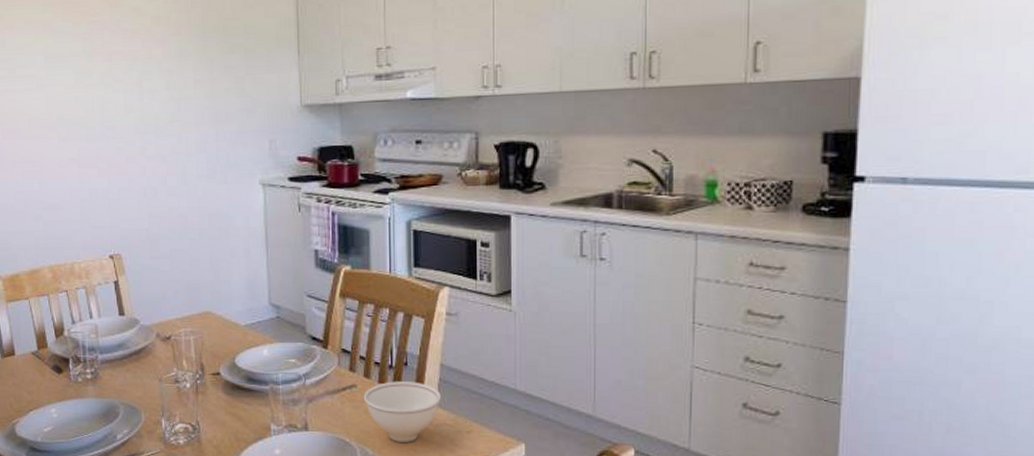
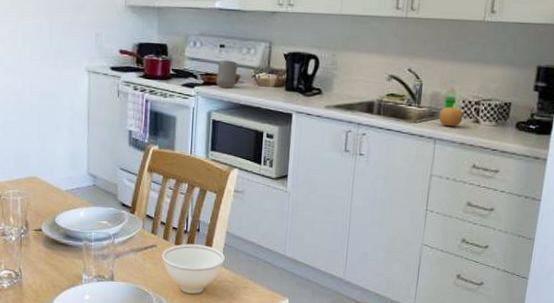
canister: none [410,156,447,193] -> present [213,59,243,89]
fruit: none [698,187,731,217] -> present [439,103,464,127]

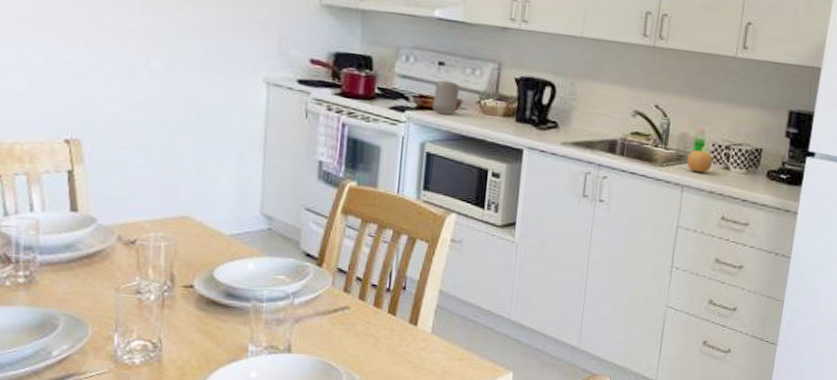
bowl: present [161,243,225,294] -> none [355,305,437,368]

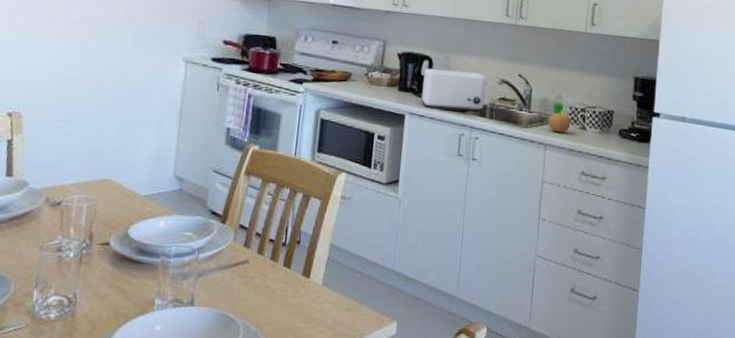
canister: present [430,79,466,116] -> none [324,55,356,87]
toaster: none [542,96,620,149] -> present [421,68,488,113]

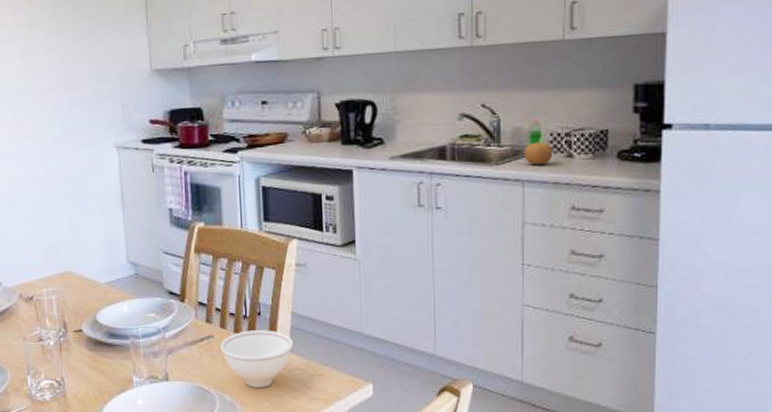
bowl: none [253,258,328,319] -> present [220,330,293,388]
toaster: present [421,68,488,113] -> none [368,110,445,160]

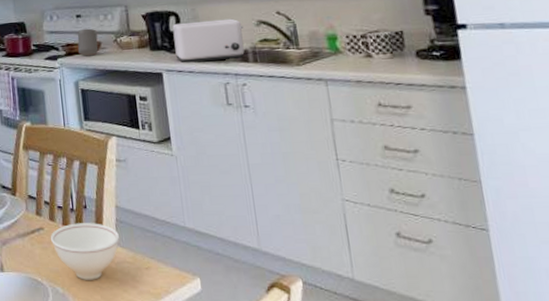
canister: none [257,116,293,151] -> present [74,27,106,57]
toaster: none [368,110,445,160] -> present [172,18,245,63]
fruit: present [524,137,553,165] -> none [323,40,352,65]

